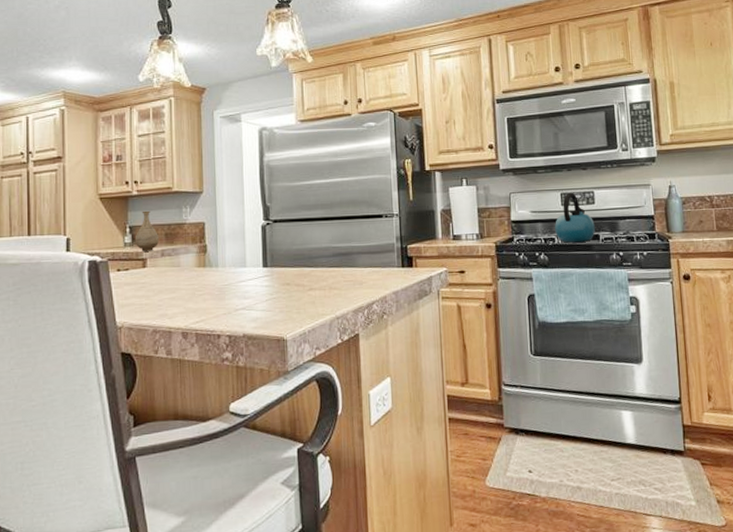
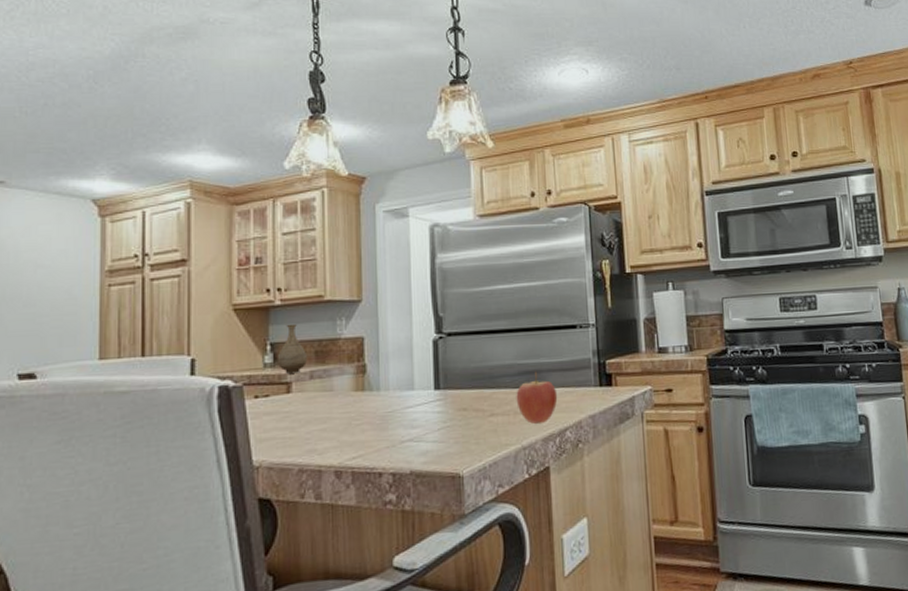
fruit: none [331,253,366,299] -> present [516,371,558,425]
kettle: present [555,193,595,243] -> none [773,297,819,355]

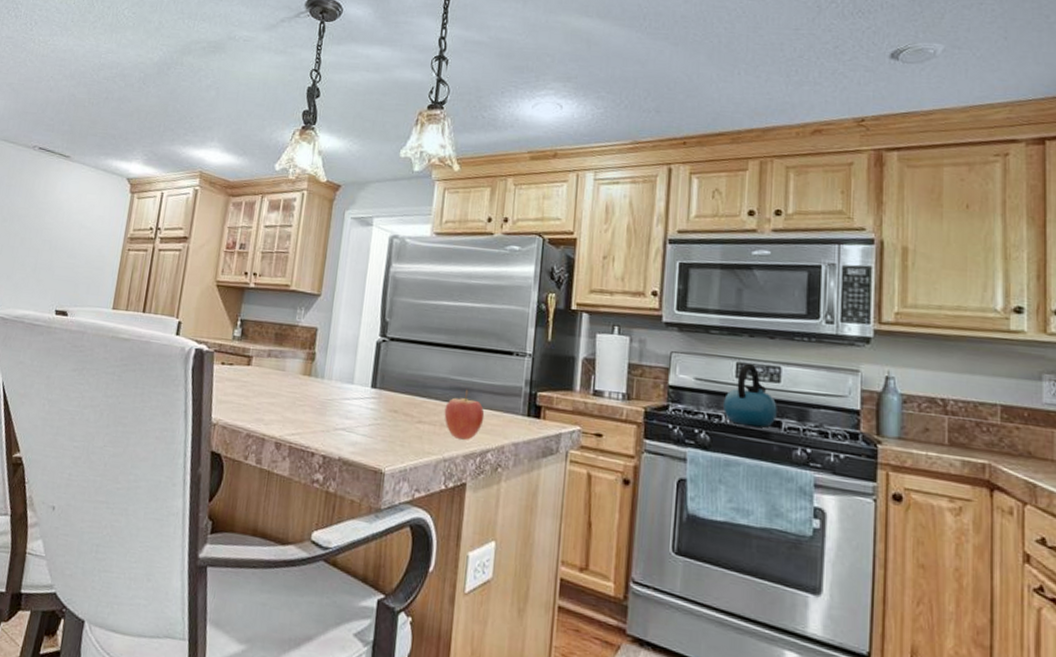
vase: present [277,323,308,374] -> none [243,305,269,349]
kettle: none [773,297,819,355] -> present [723,364,777,428]

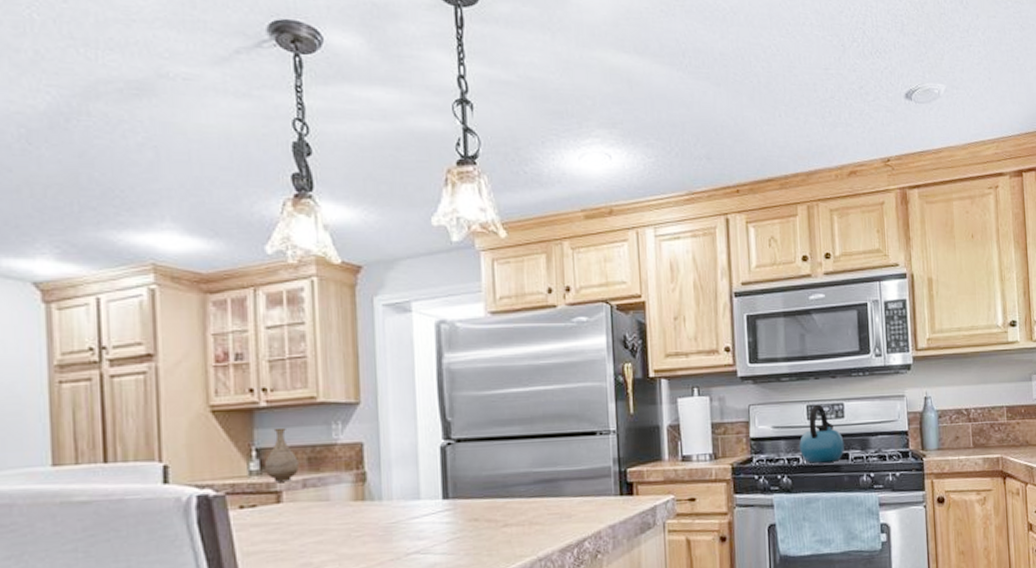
vase: none [243,305,269,349] -> present [264,427,300,482]
fruit: present [444,389,485,441] -> none [531,479,576,536]

